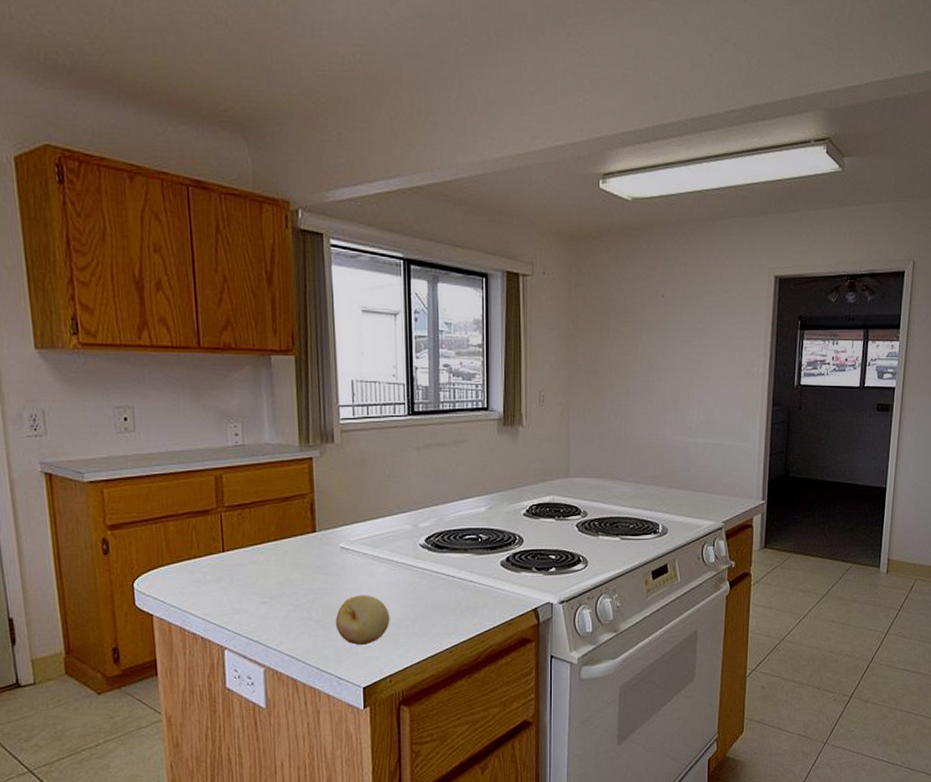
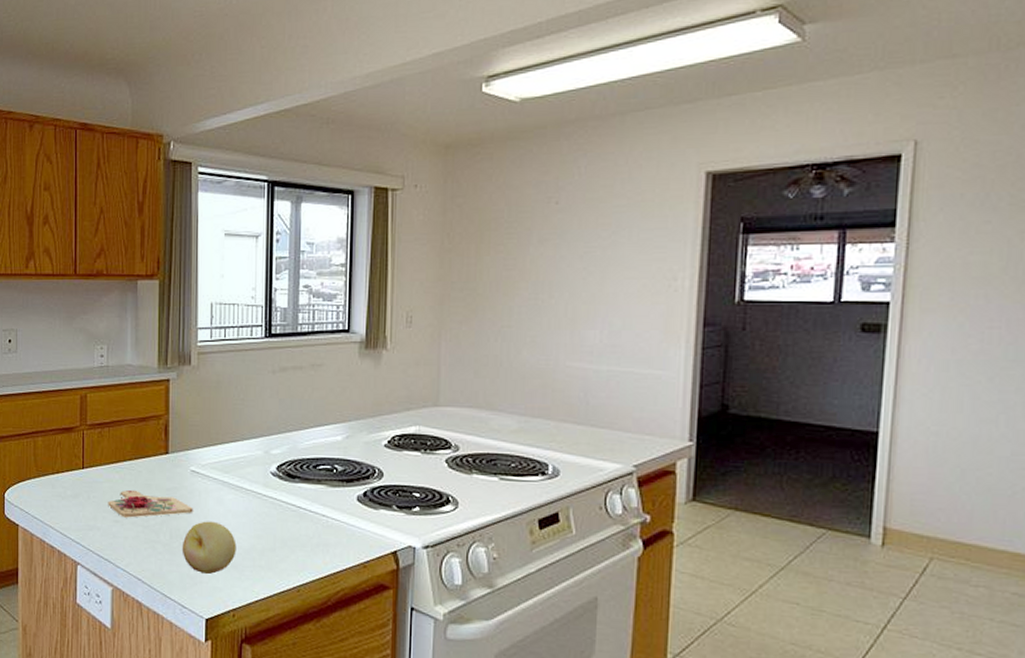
cutting board: none [254,570,345,598] -> present [108,489,193,518]

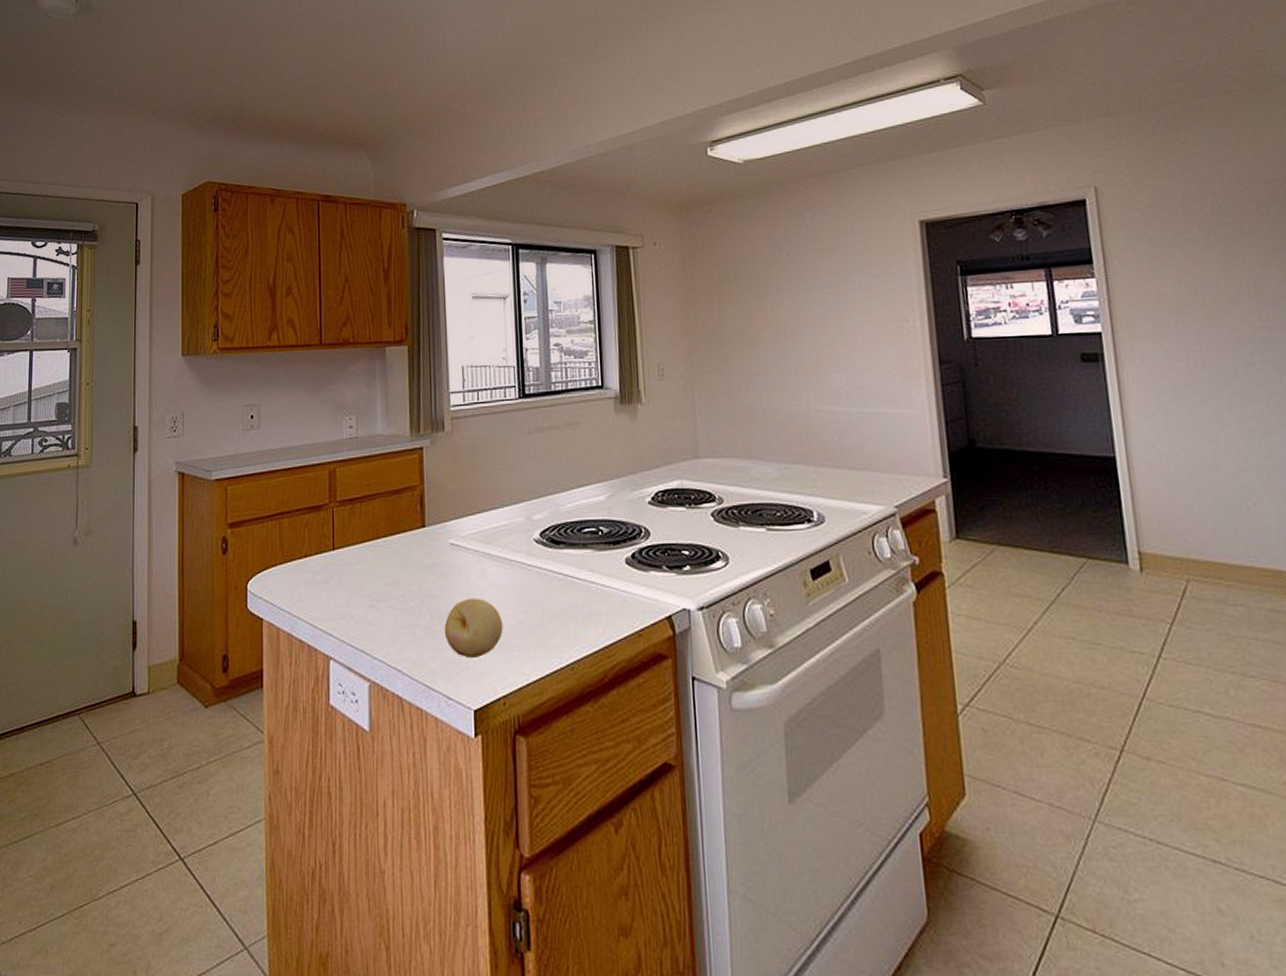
cutting board: present [108,489,193,518] -> none [362,569,454,601]

